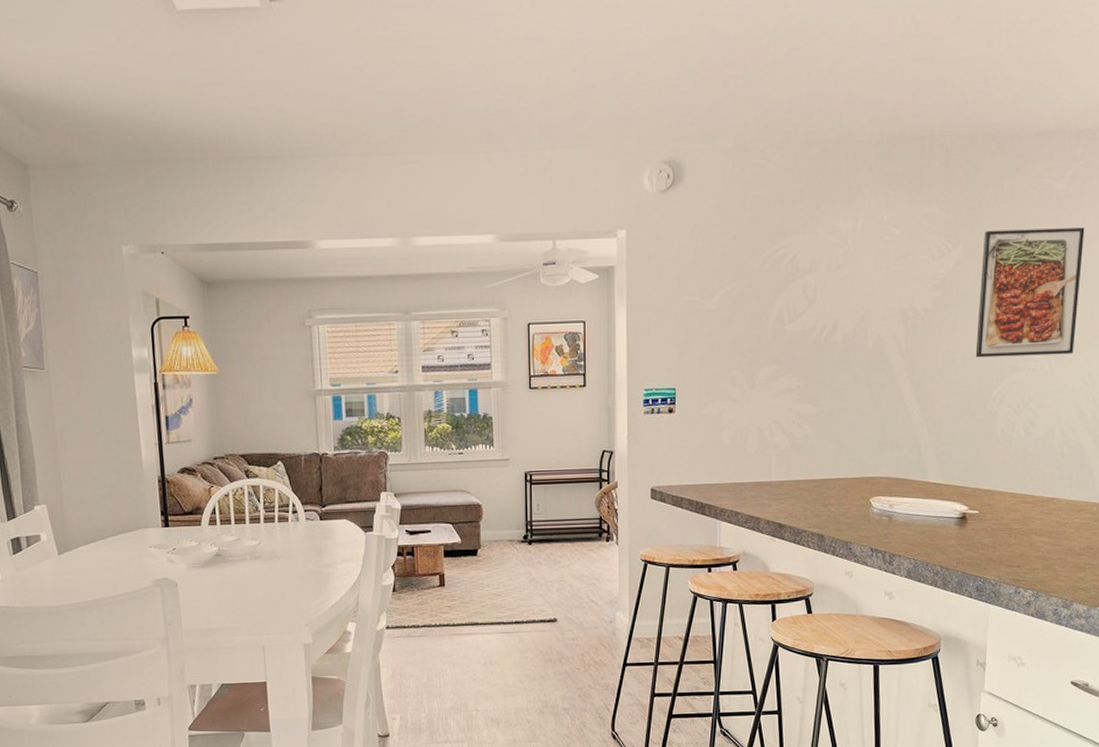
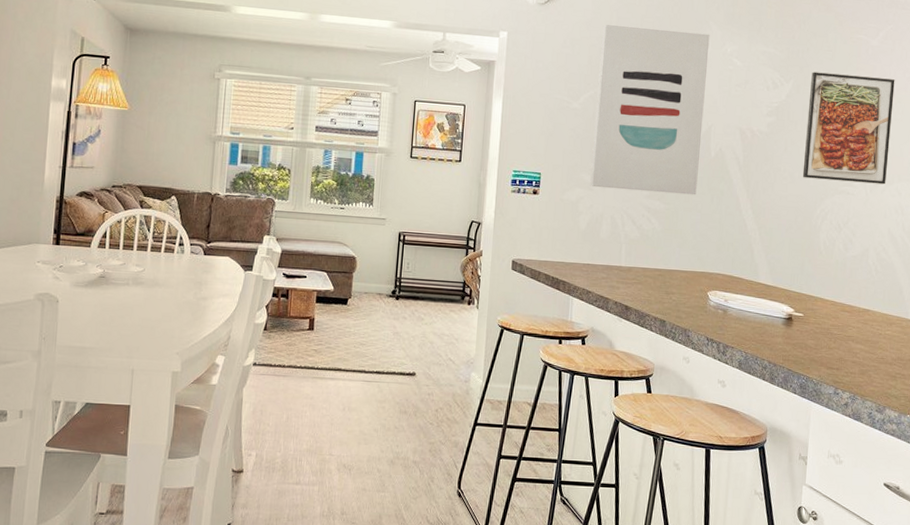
wall art: none [731,201,862,397] -> present [590,25,710,195]

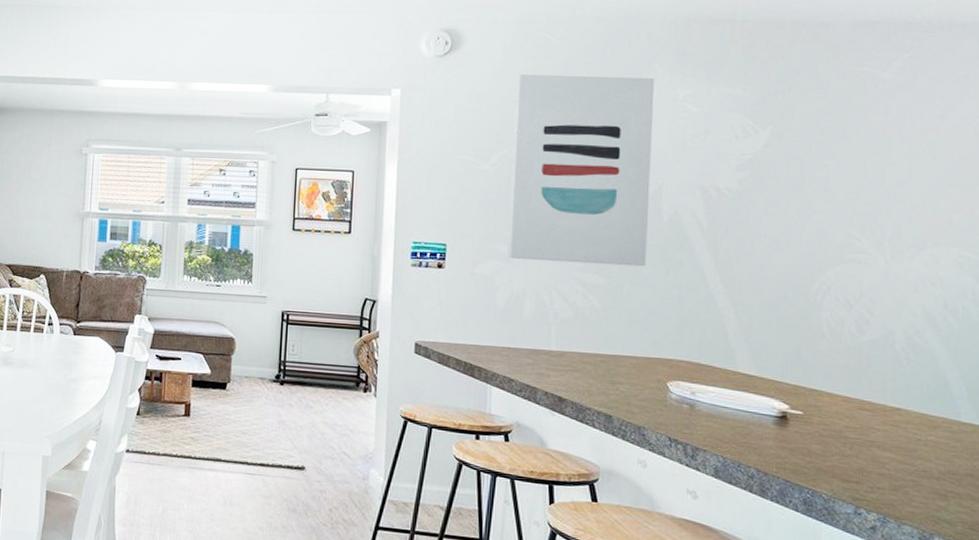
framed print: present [802,71,895,185] -> none [791,115,920,251]

